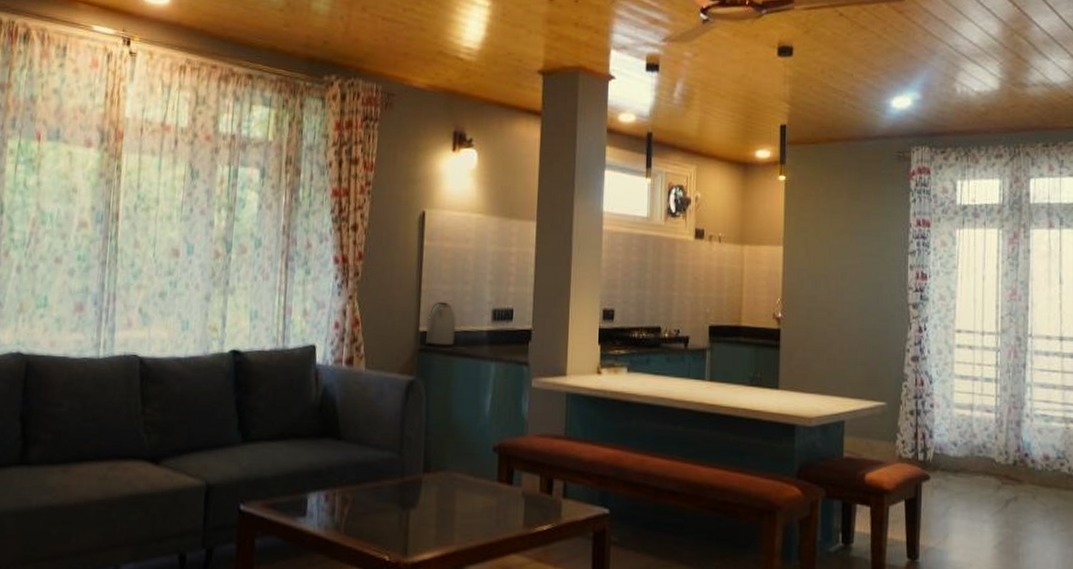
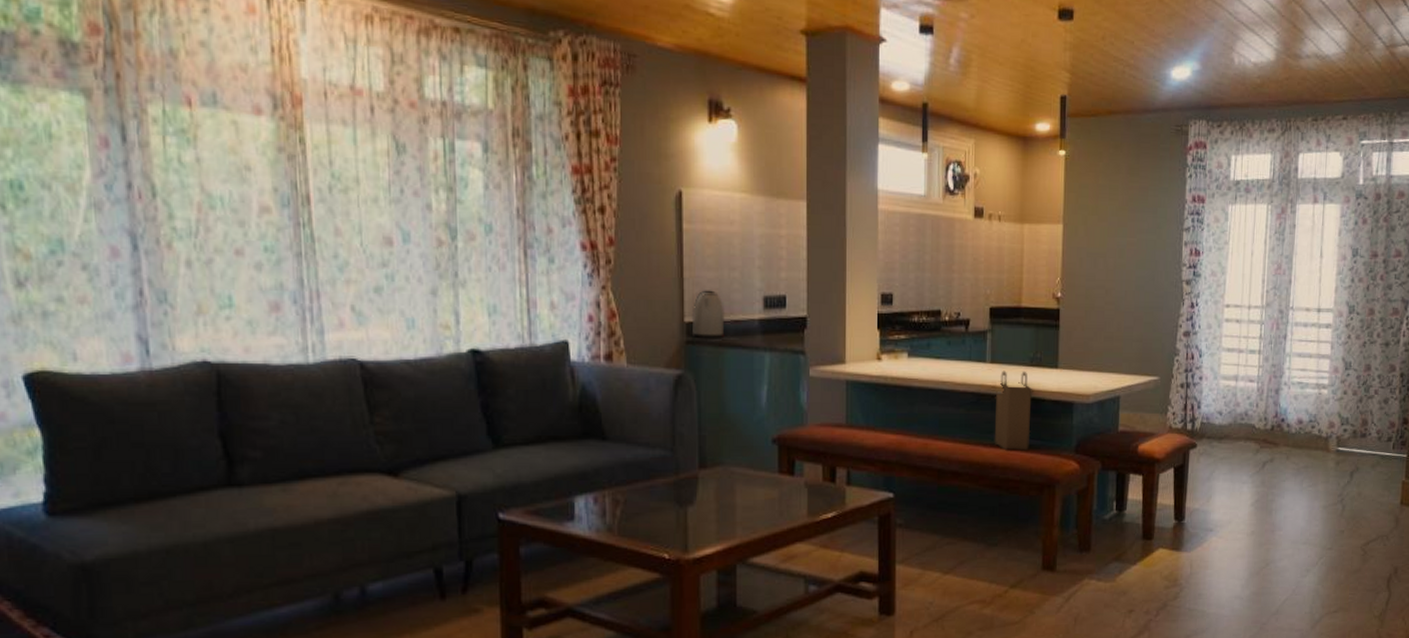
shopping bag: none [712,389,752,475] -> present [994,370,1032,452]

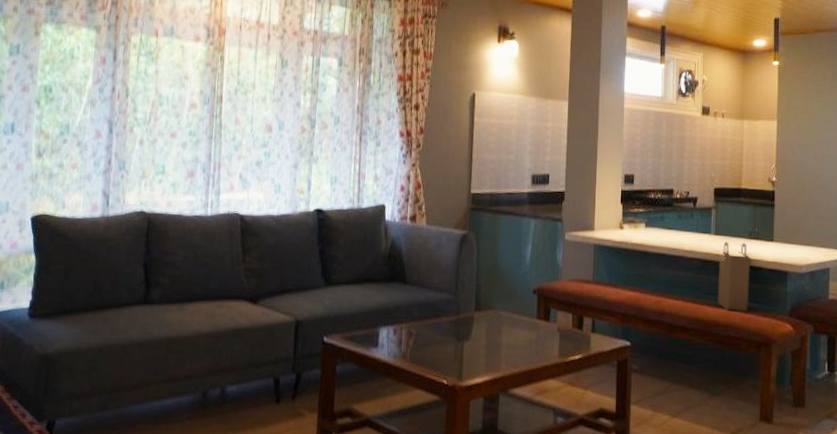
kettle: present [693,290,725,339] -> none [476,168,502,208]

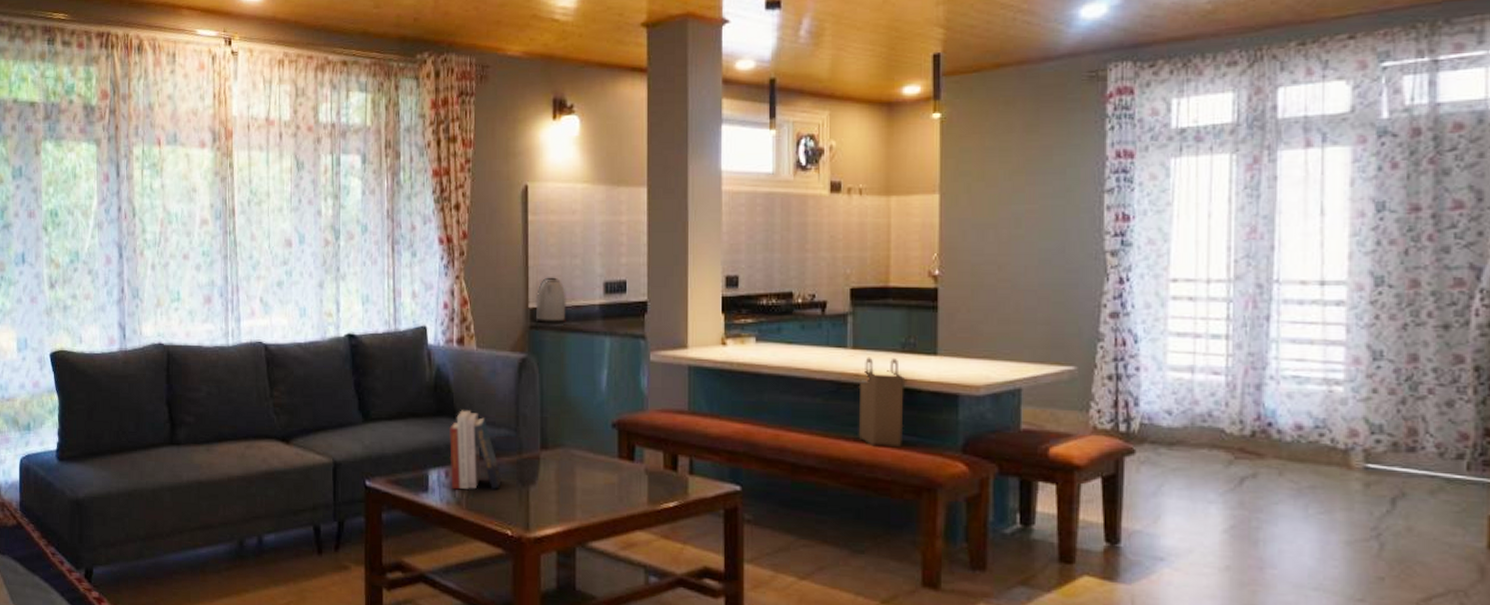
books: none [398,277,442,345] -> present [449,410,502,490]
kettle: none [476,168,502,208] -> present [536,277,566,324]

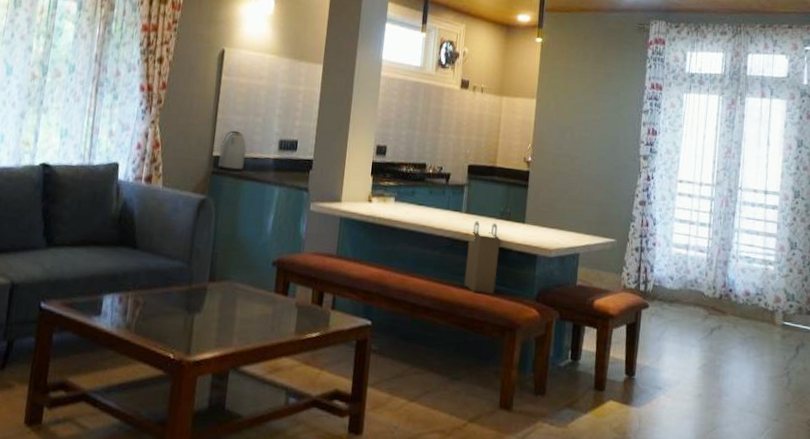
books: present [449,410,502,490] -> none [123,241,171,316]

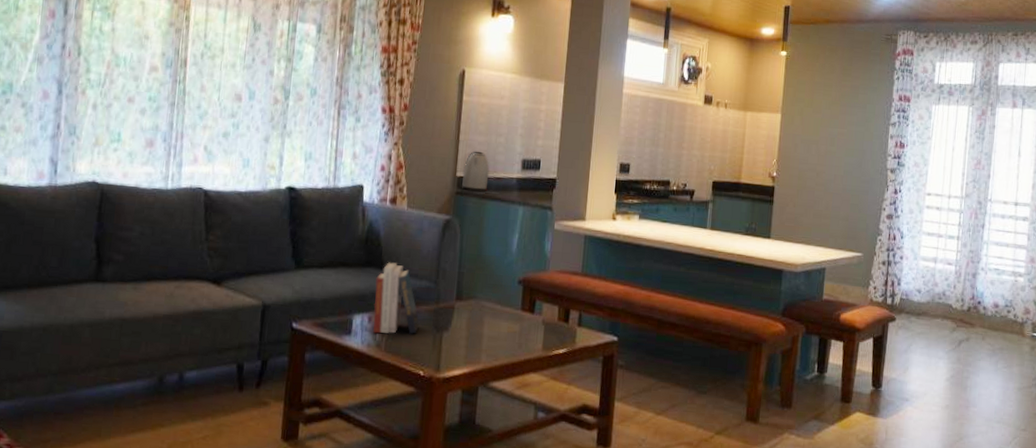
books: none [123,241,171,316] -> present [373,262,420,334]
shopping bag: present [463,220,501,296] -> none [709,237,746,311]

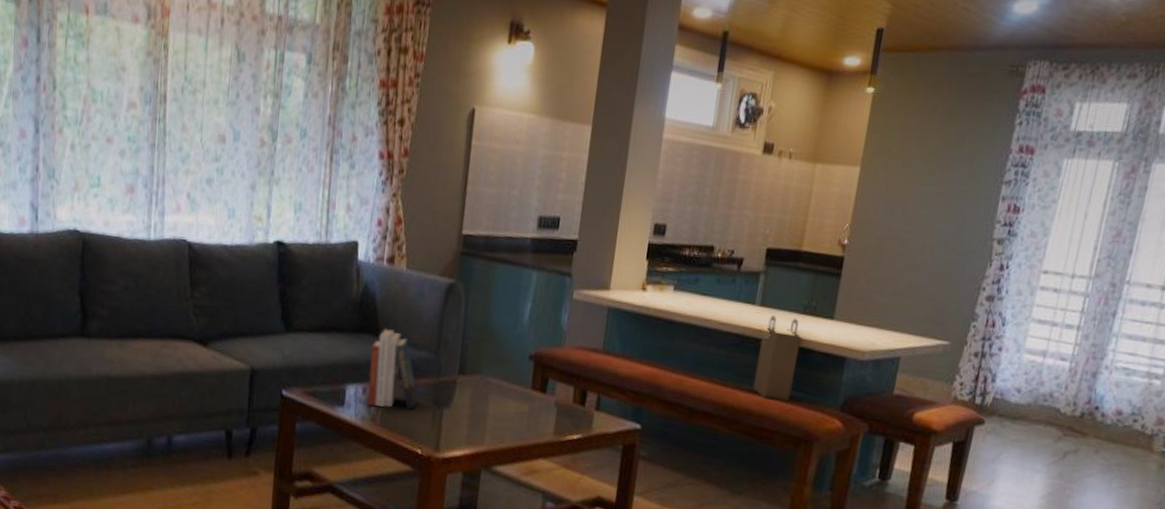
kettle: present [462,151,490,193] -> none [468,205,501,254]
shopping bag: none [709,237,746,311] -> present [752,315,802,403]

